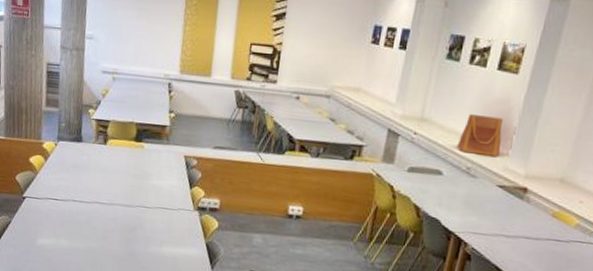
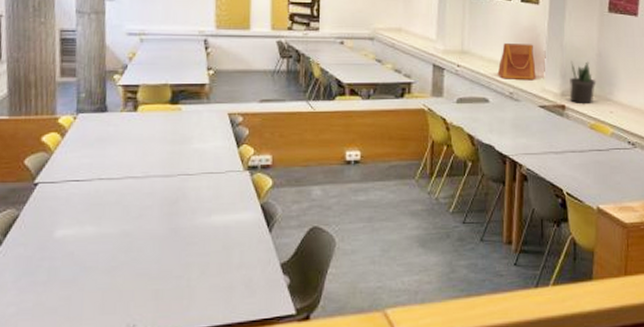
planter: none [534,141,570,189] -> present [569,61,597,105]

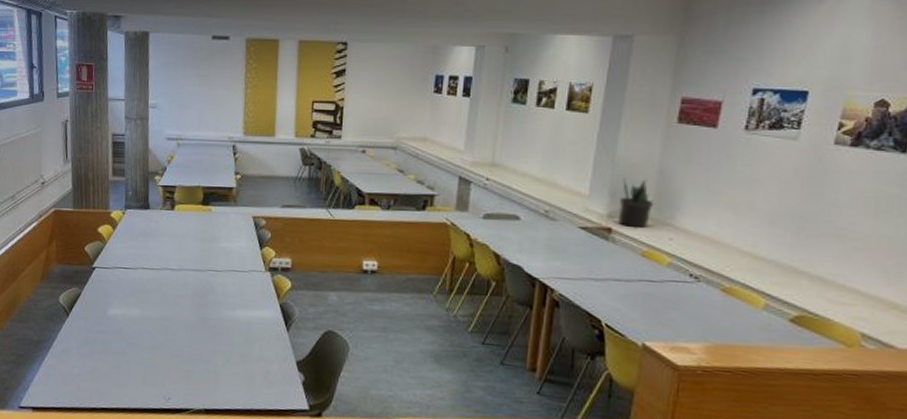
tote bag: present [497,42,536,81] -> none [532,155,579,199]

